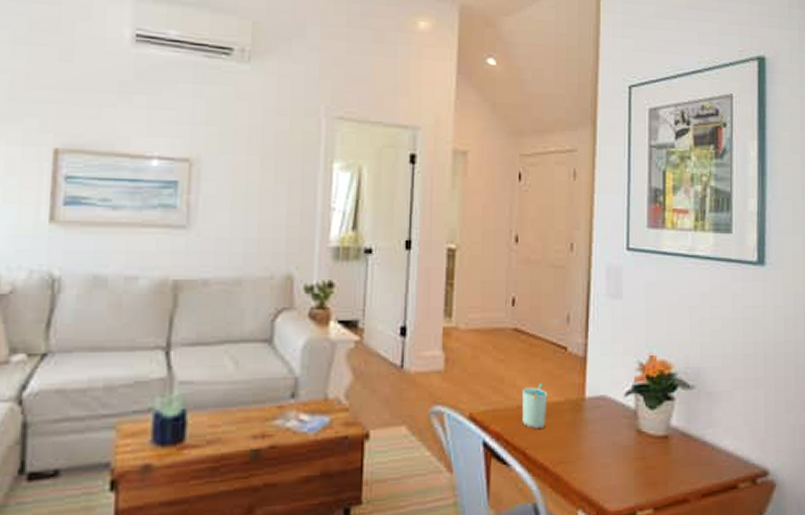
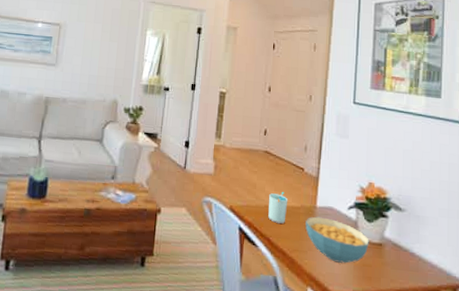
cereal bowl: none [572,411,653,470] -> present [305,216,369,263]

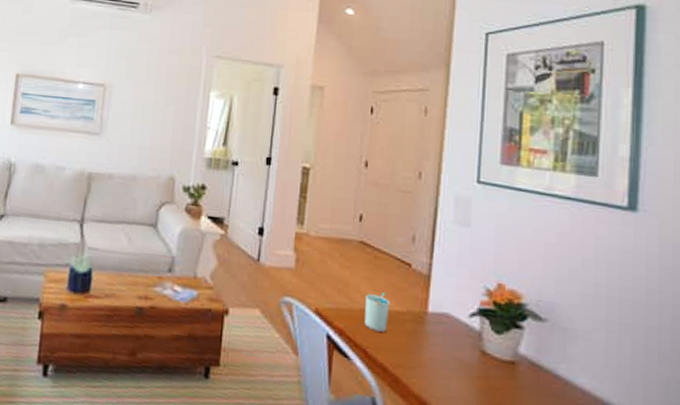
cereal bowl: present [305,216,369,263] -> none [413,324,498,385]

